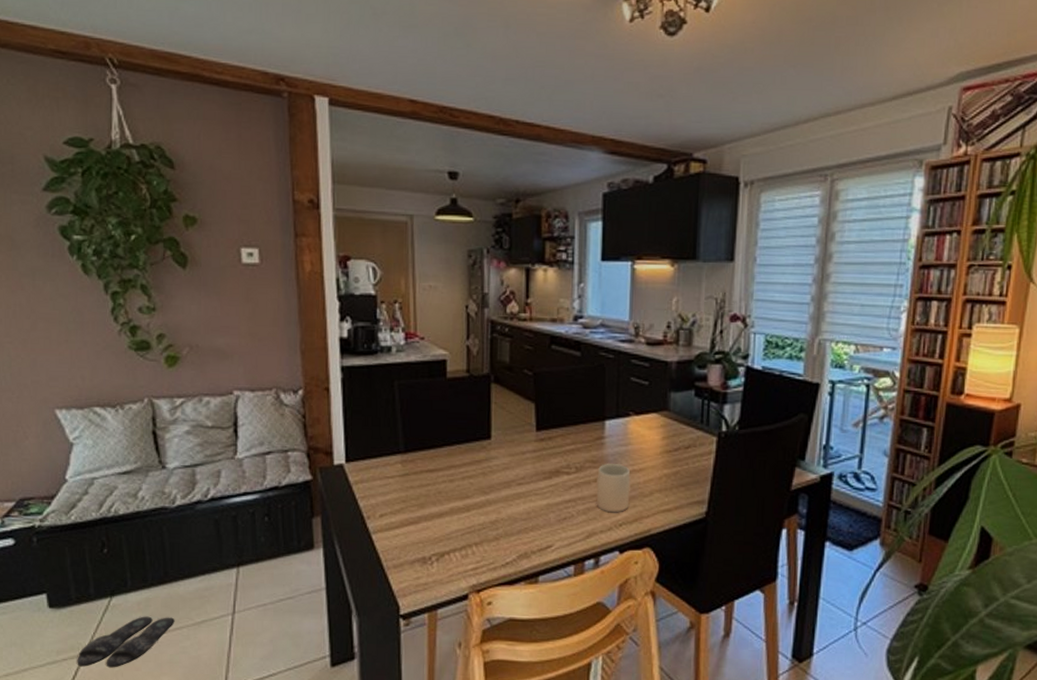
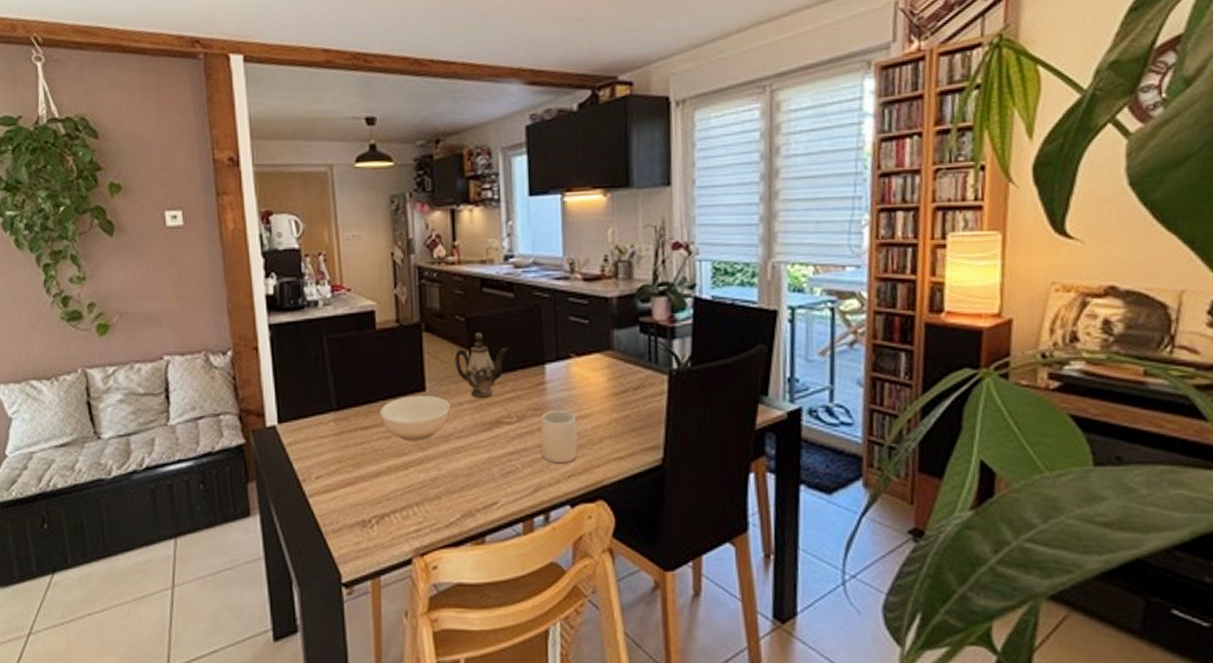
slippers: present [77,616,175,668] -> none [22,593,115,648]
bowl: none [446,442,513,486] -> present [380,395,450,441]
teapot: none [520,387,571,448] -> present [454,332,508,398]

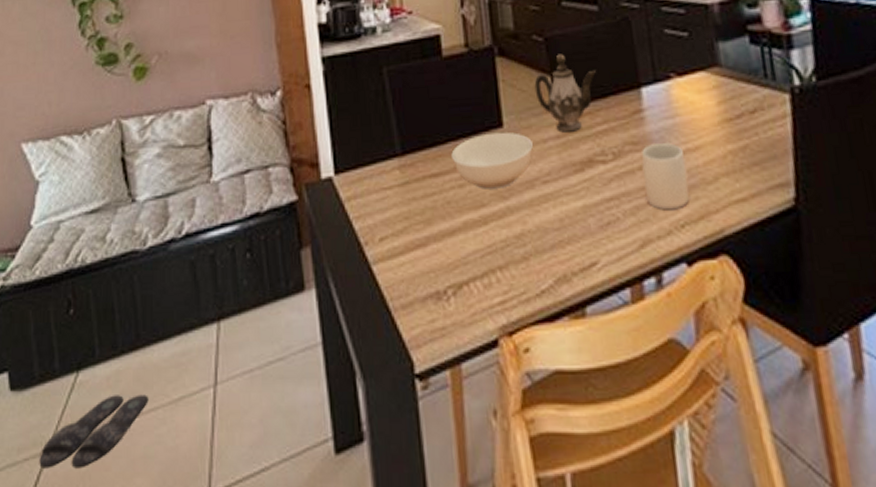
slippers: none [22,593,115,648] -> present [39,394,148,468]

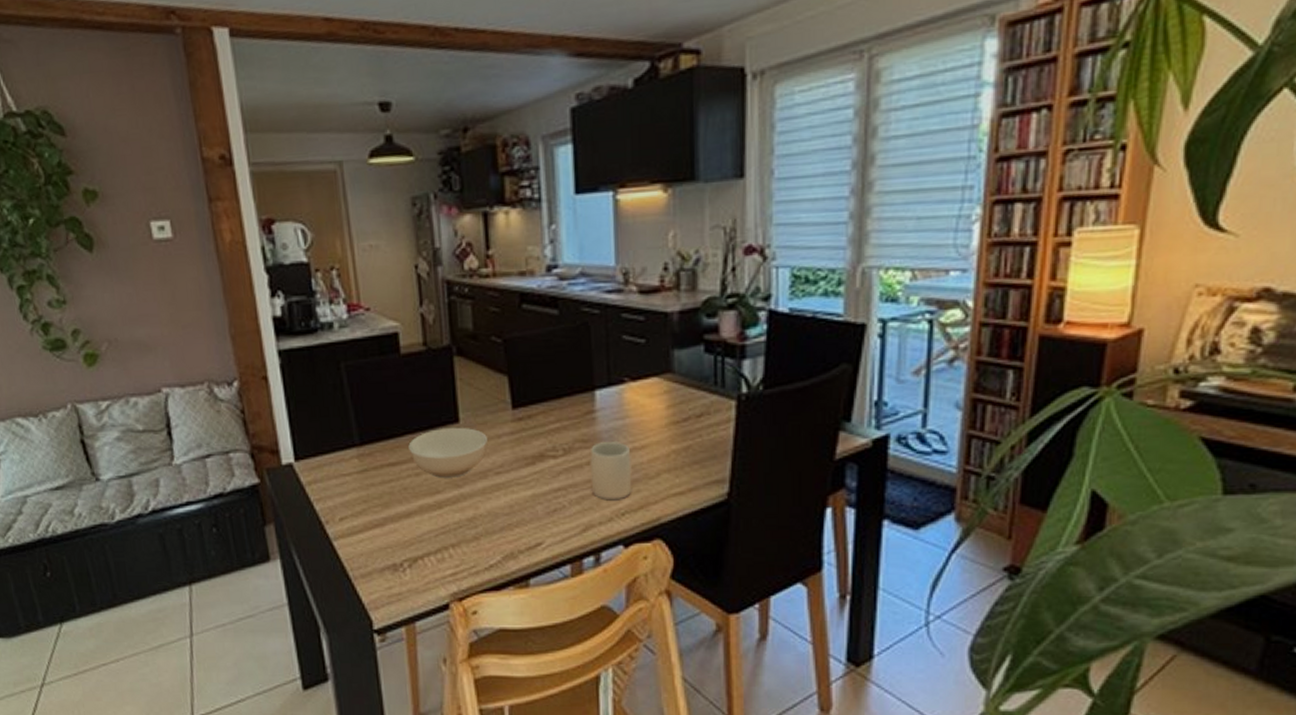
slippers: present [39,394,148,468] -> none [35,642,131,699]
teapot: present [534,53,596,132] -> none [491,355,552,429]

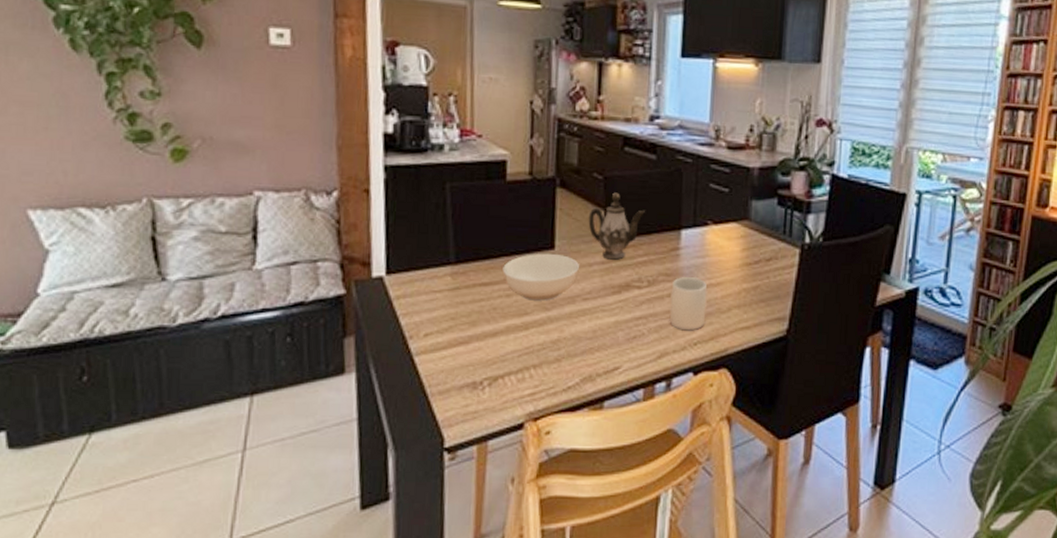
teapot: none [491,355,552,429] -> present [588,192,645,260]

